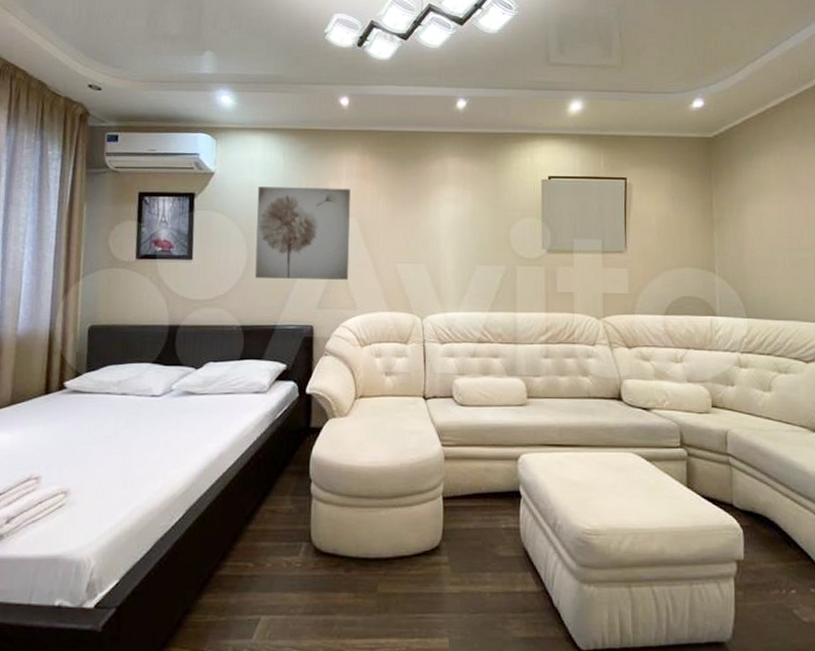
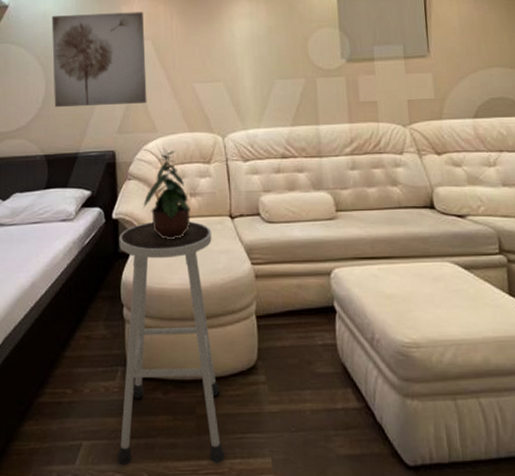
stool: none [293,399,404,642] -> present [116,221,226,465]
potted plant: none [338,325,385,417] -> present [143,147,191,239]

